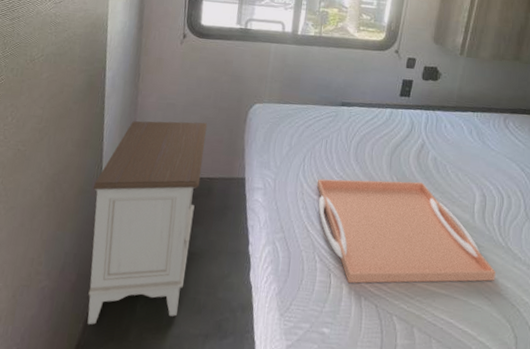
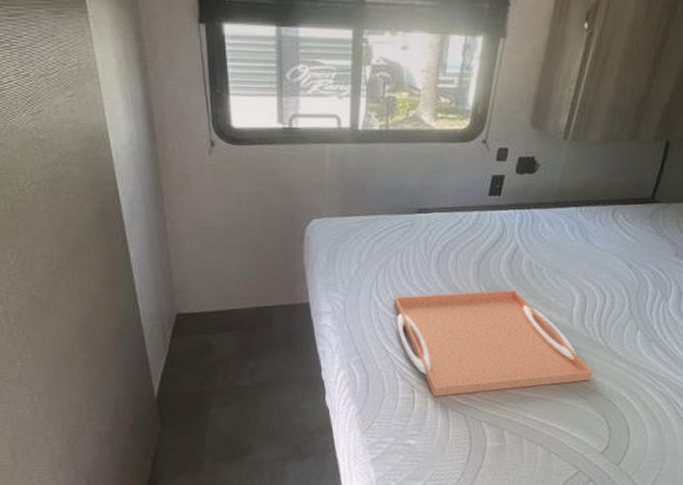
nightstand: present [87,121,208,325] -> none [132,246,257,461]

